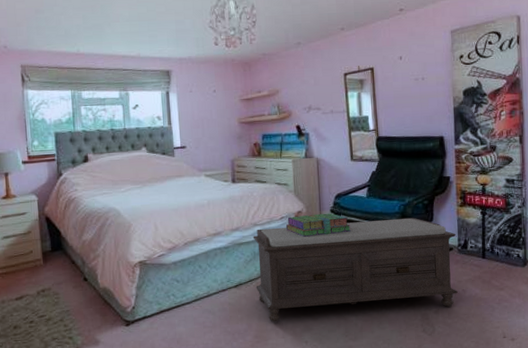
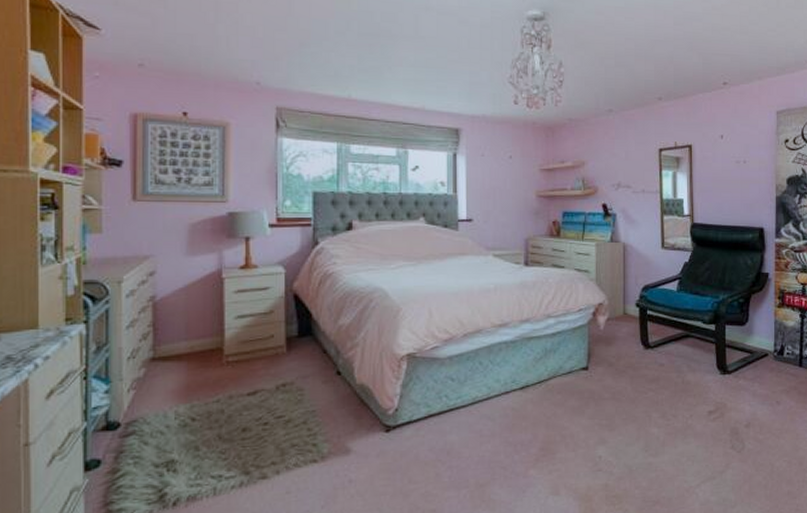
bench: present [253,217,458,323] -> none [545,317,772,433]
stack of books: present [286,213,351,237] -> none [585,307,657,333]

